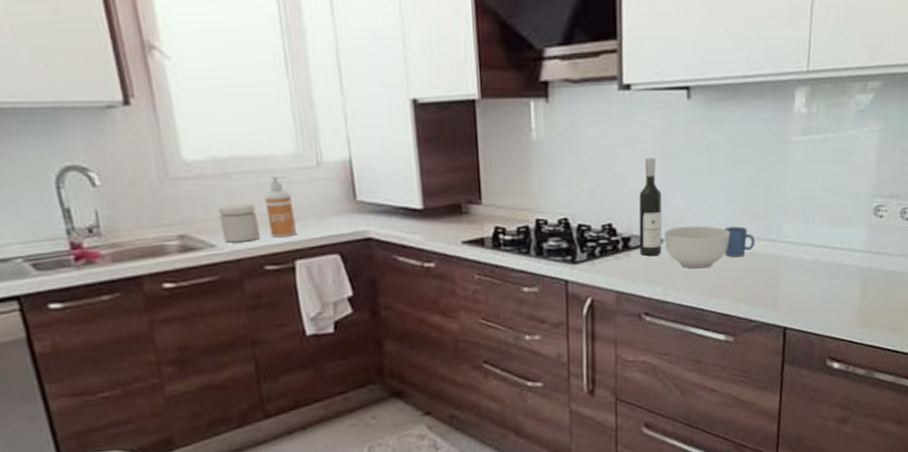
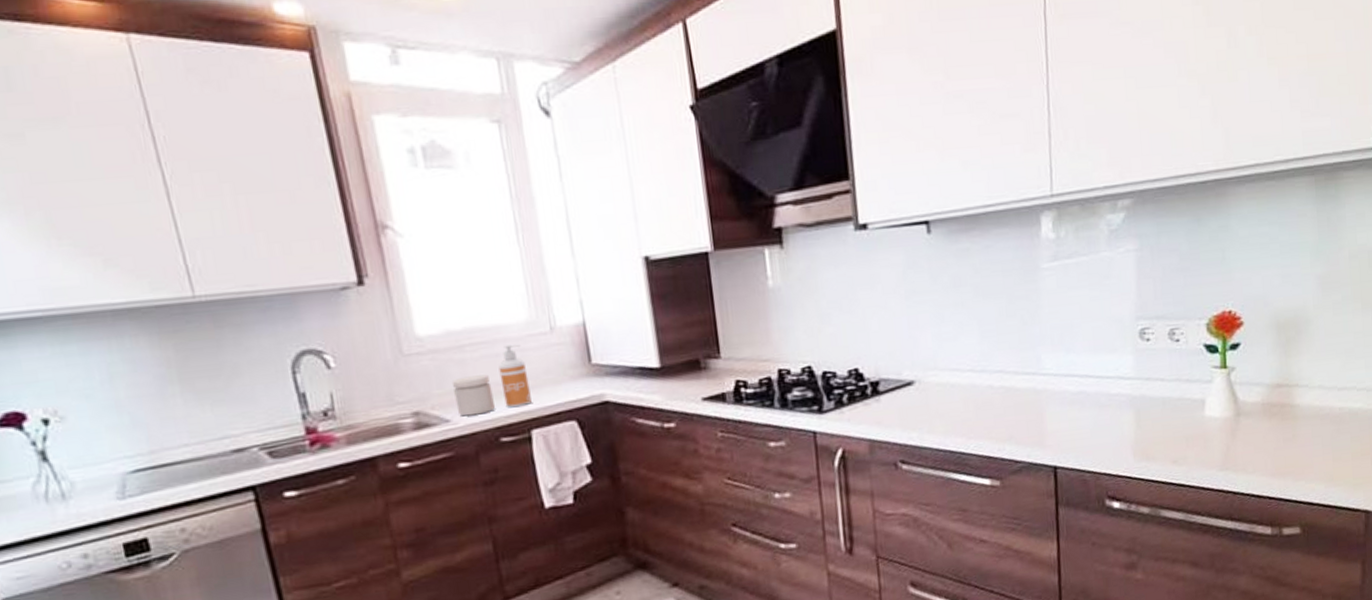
bottle: present [638,157,662,256] -> none [885,296,913,400]
bowl: present [664,225,731,269] -> none [914,363,986,410]
mug: present [725,226,756,258] -> none [979,361,1014,395]

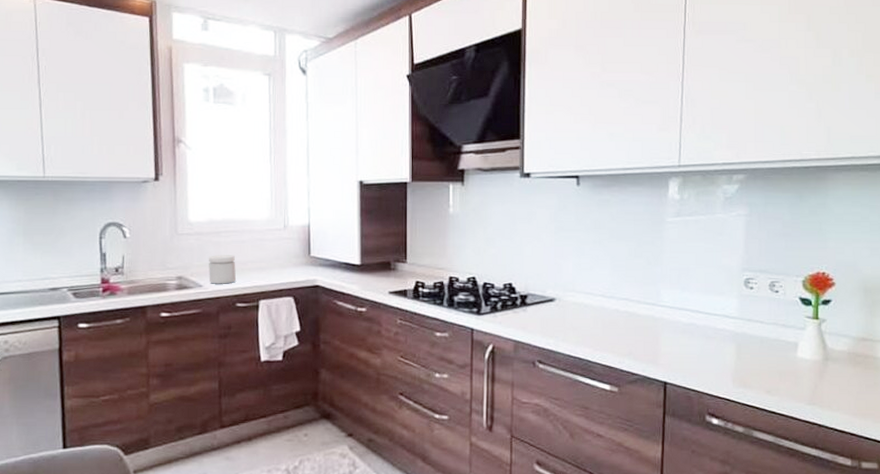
soap dispenser: present [498,344,532,408] -> none [243,235,263,282]

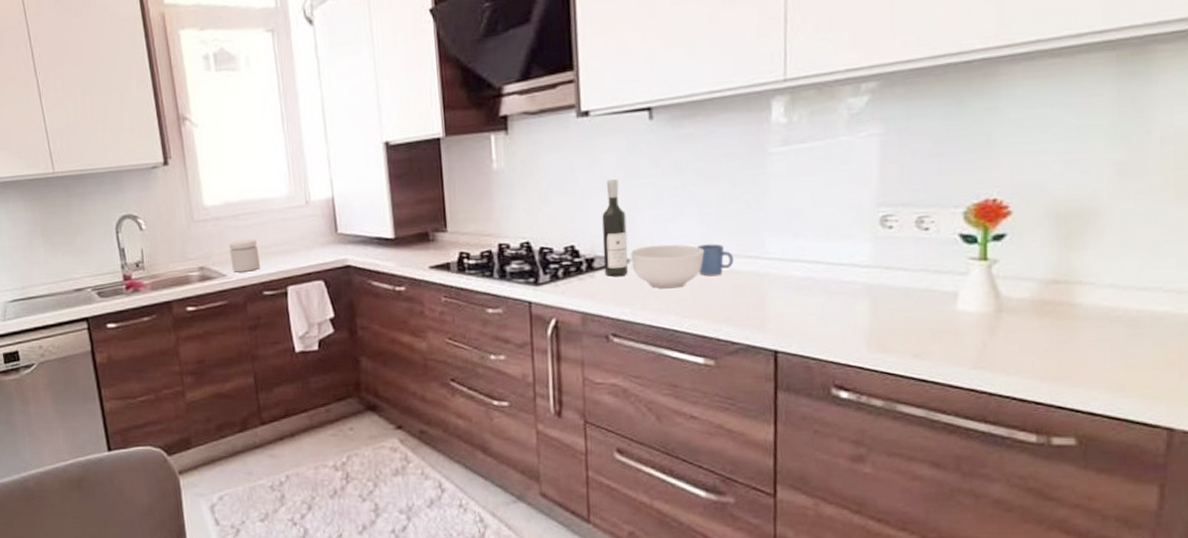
bottle: none [535,230,555,312] -> present [602,178,628,276]
bowl: none [556,288,614,325] -> present [629,244,705,289]
mug: none [609,291,637,317] -> present [697,243,734,277]

